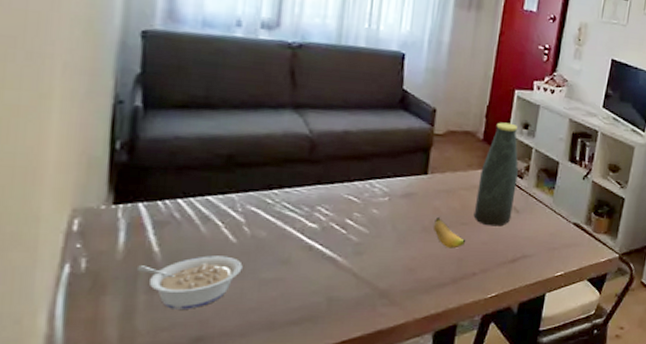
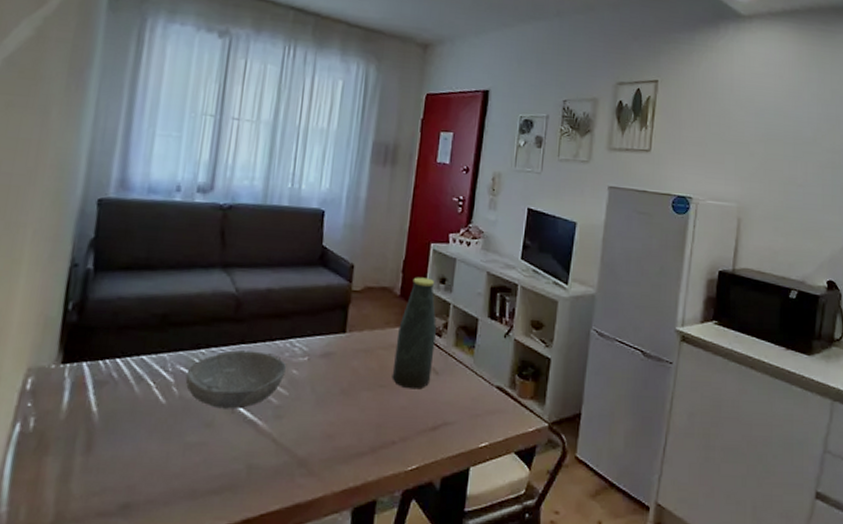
legume: present [136,256,243,309] -> none [76,417,170,473]
bowl: none [257,190,367,247] -> present [185,350,287,410]
banana: present [433,217,467,249] -> none [351,379,385,414]

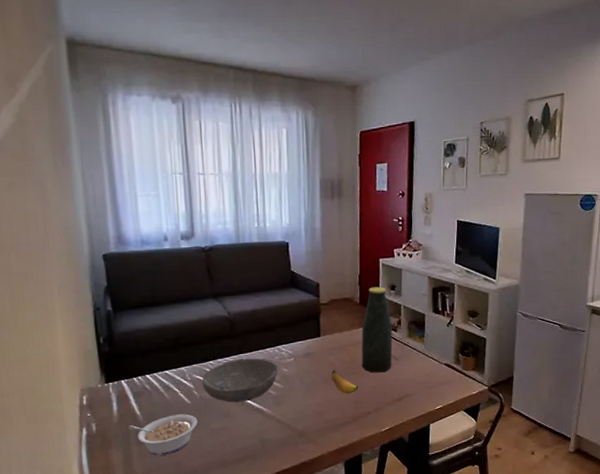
legume: none [76,417,170,473] -> present [128,414,198,456]
banana: none [351,379,385,414] -> present [331,370,359,394]

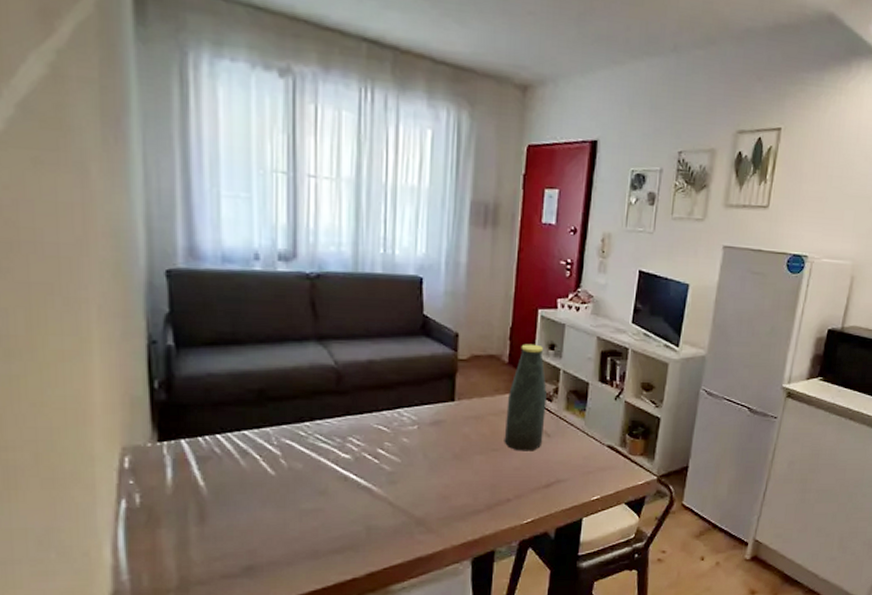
legume: present [128,414,198,456] -> none [185,488,283,540]
bowl: present [202,358,279,403] -> none [293,422,397,477]
banana: present [331,370,359,394] -> none [463,444,498,475]

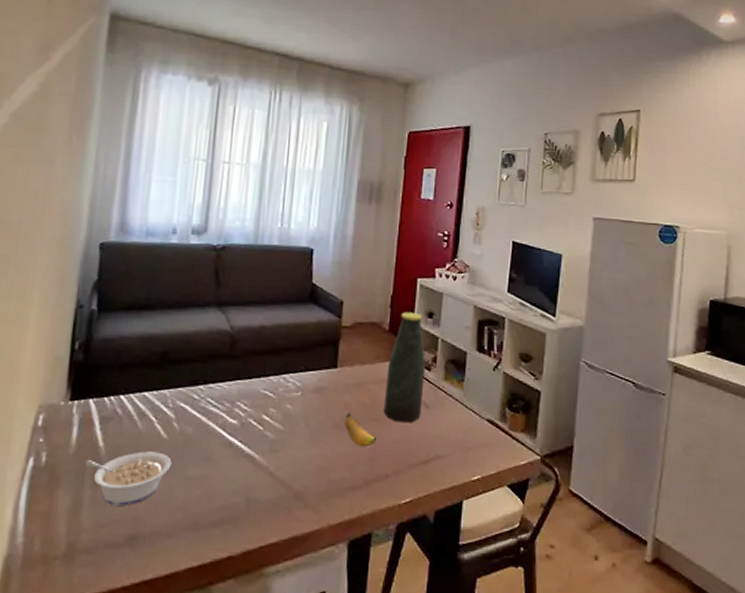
legume: none [185,488,283,540] -> present [84,451,172,506]
banana: none [463,444,498,475] -> present [344,413,377,447]

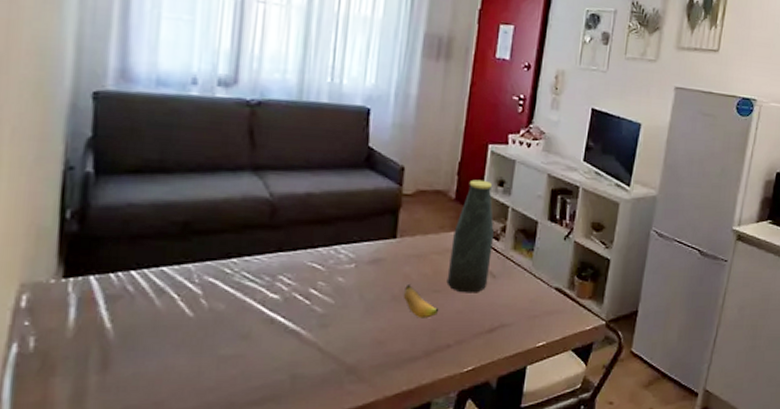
legume: present [84,451,172,506] -> none [87,331,200,391]

